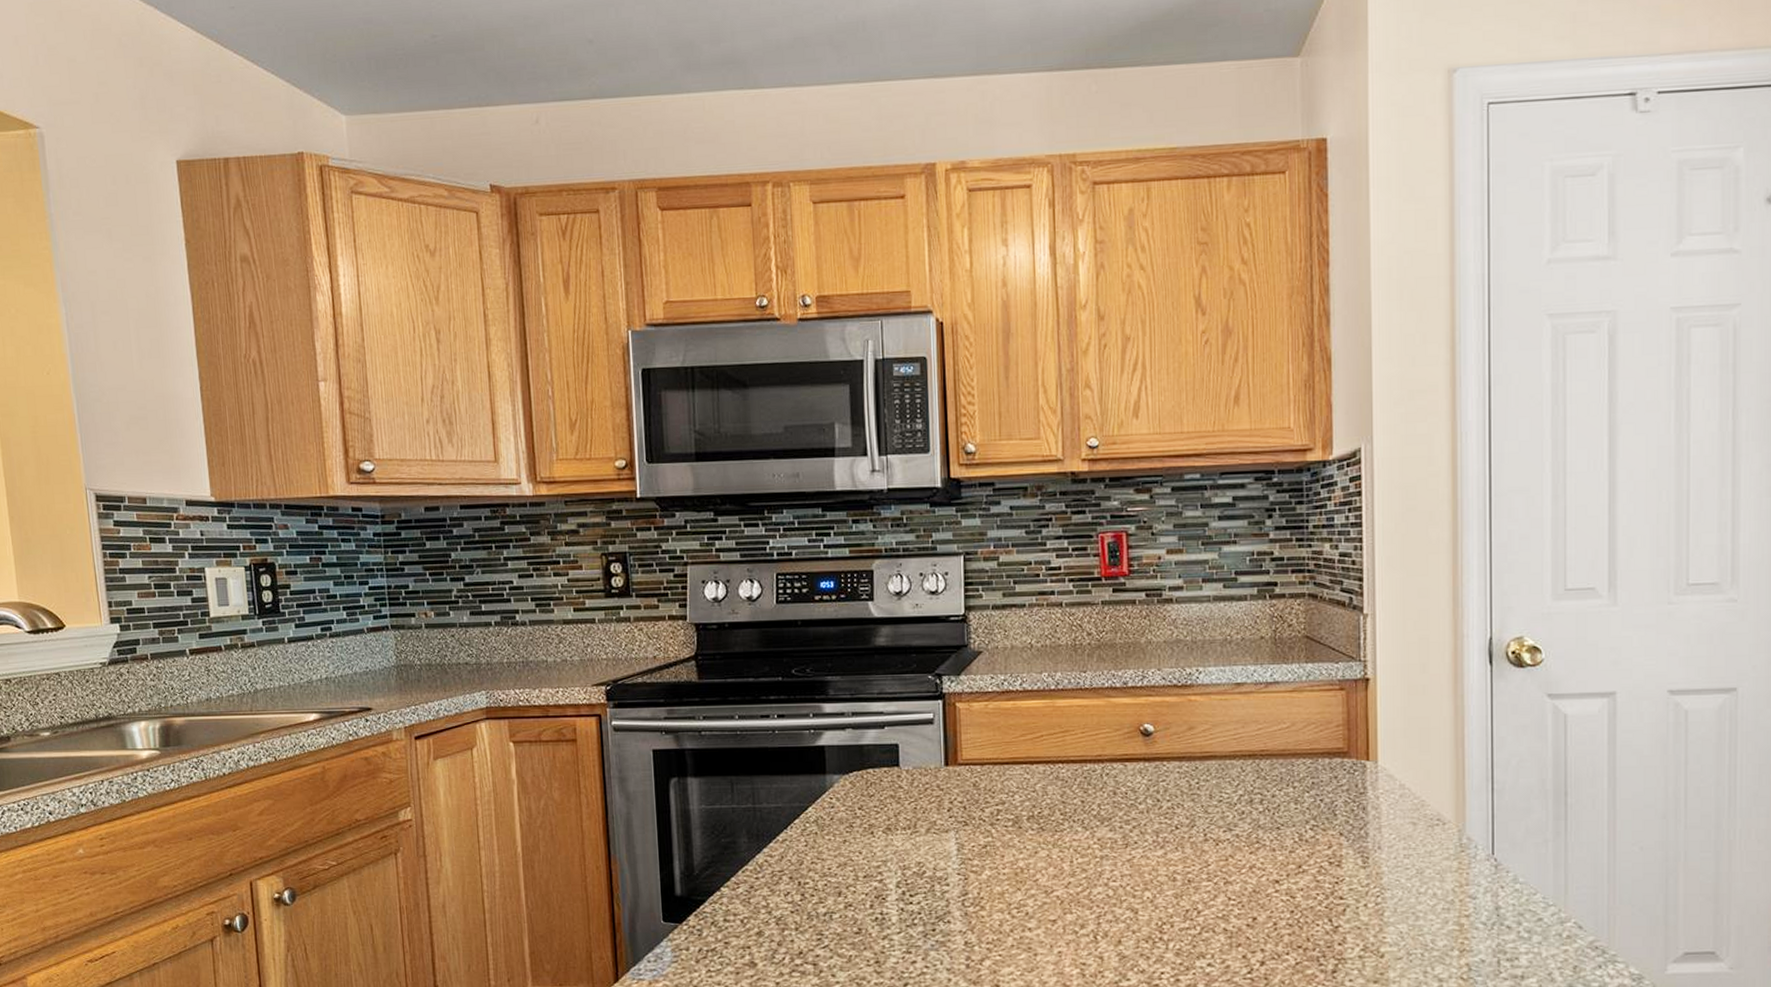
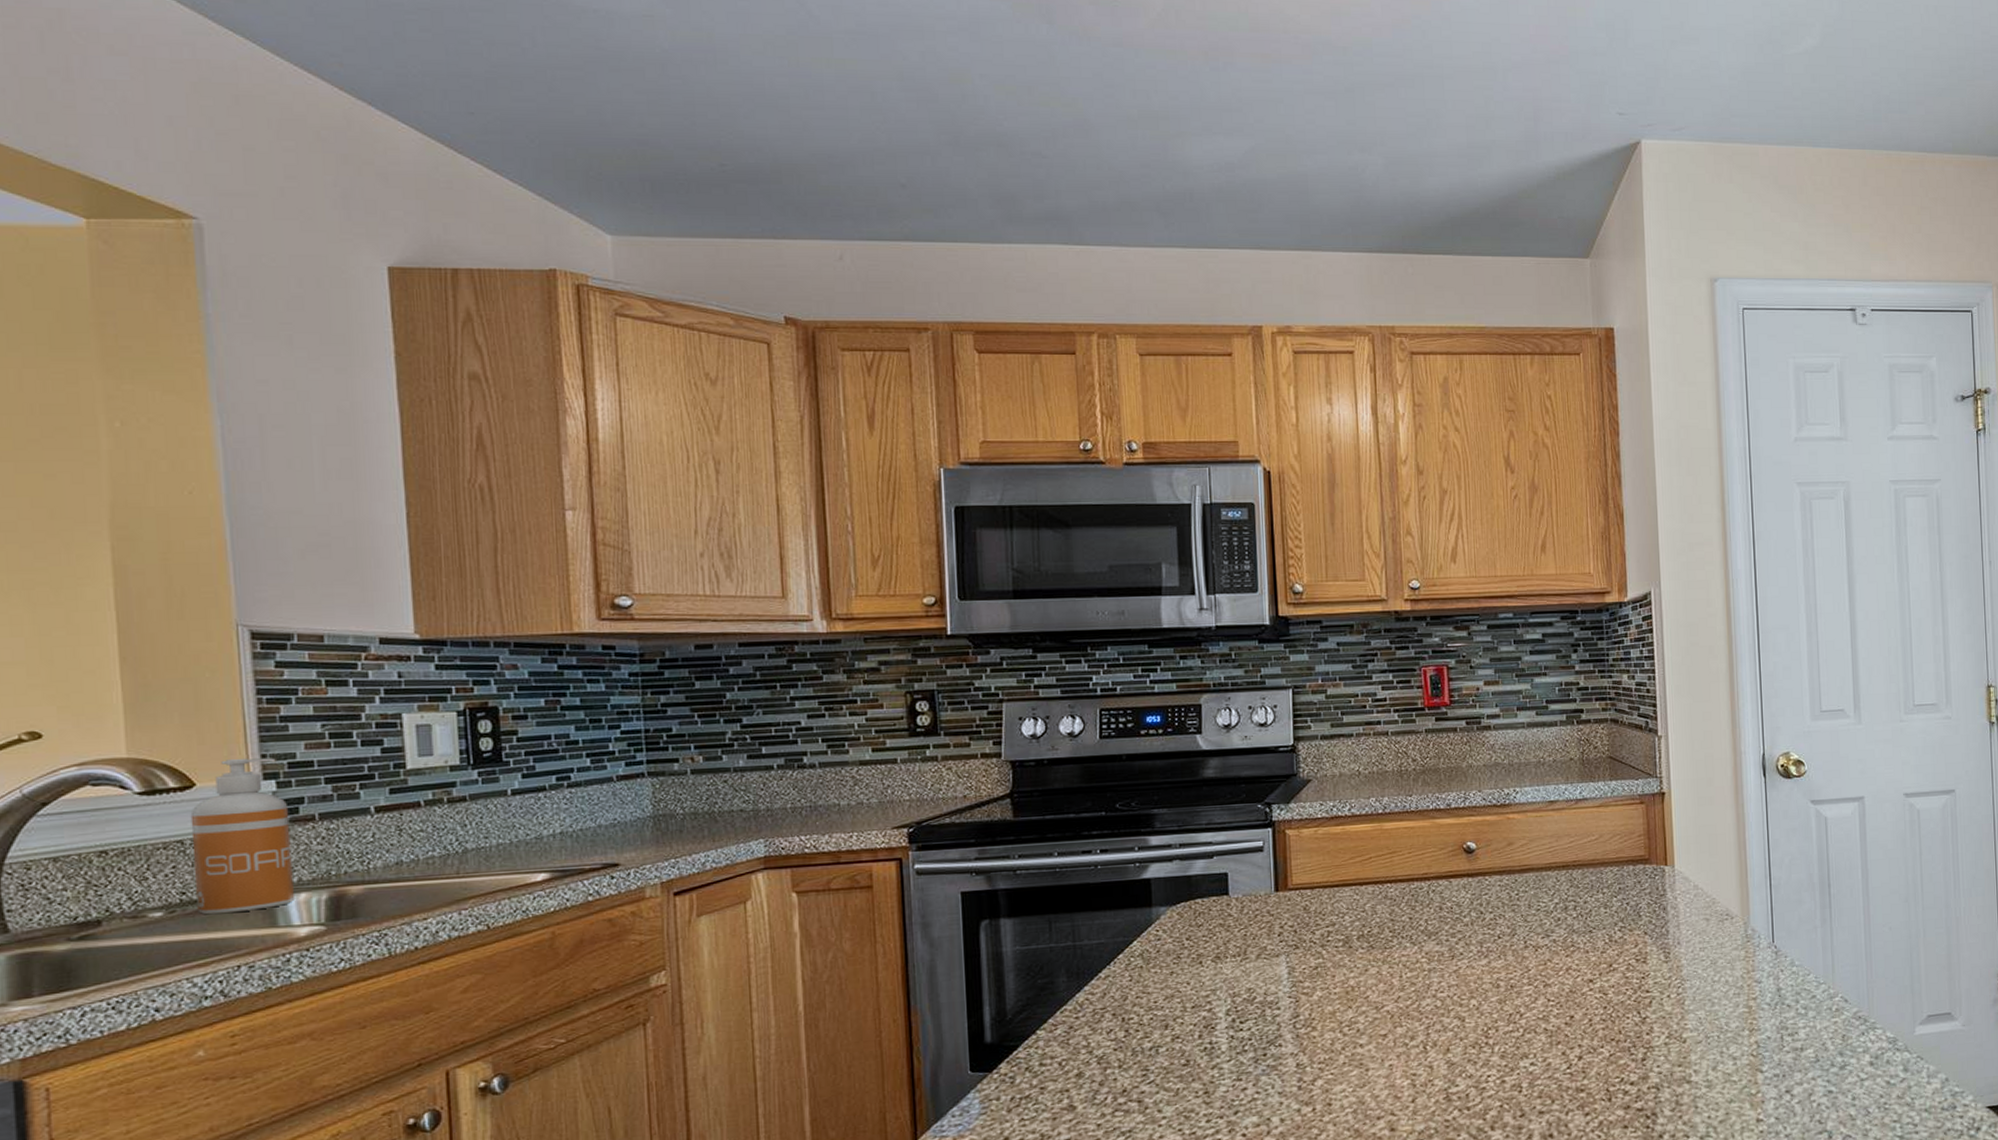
soap dispenser: none [63,604,137,737] -> present [190,758,294,915]

